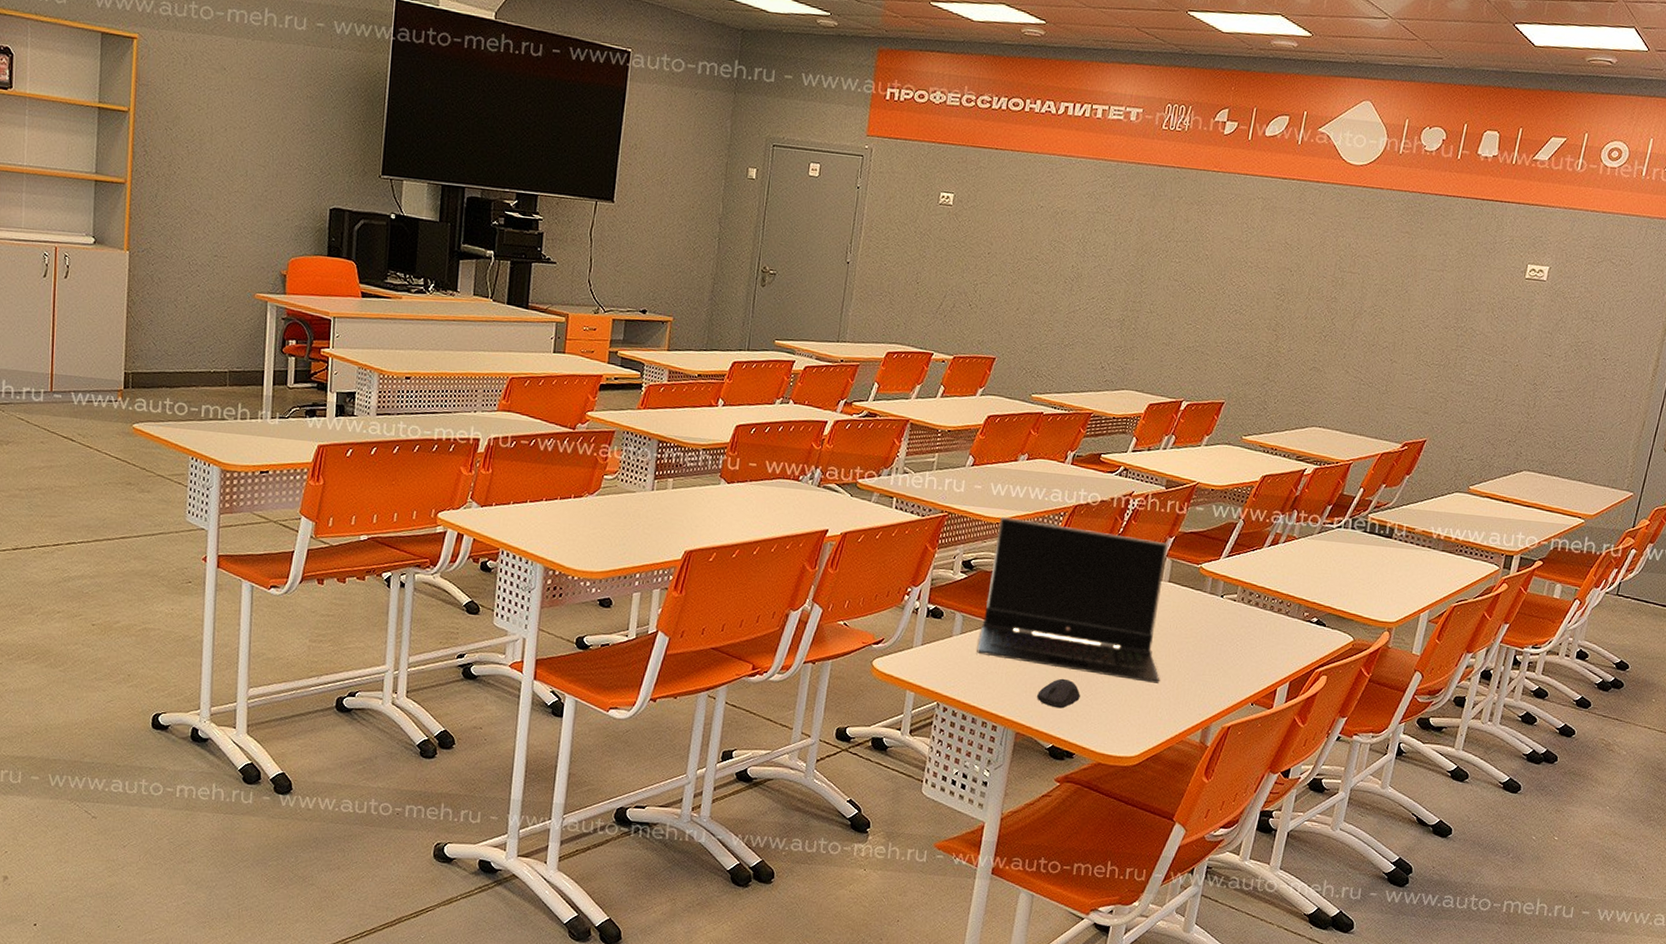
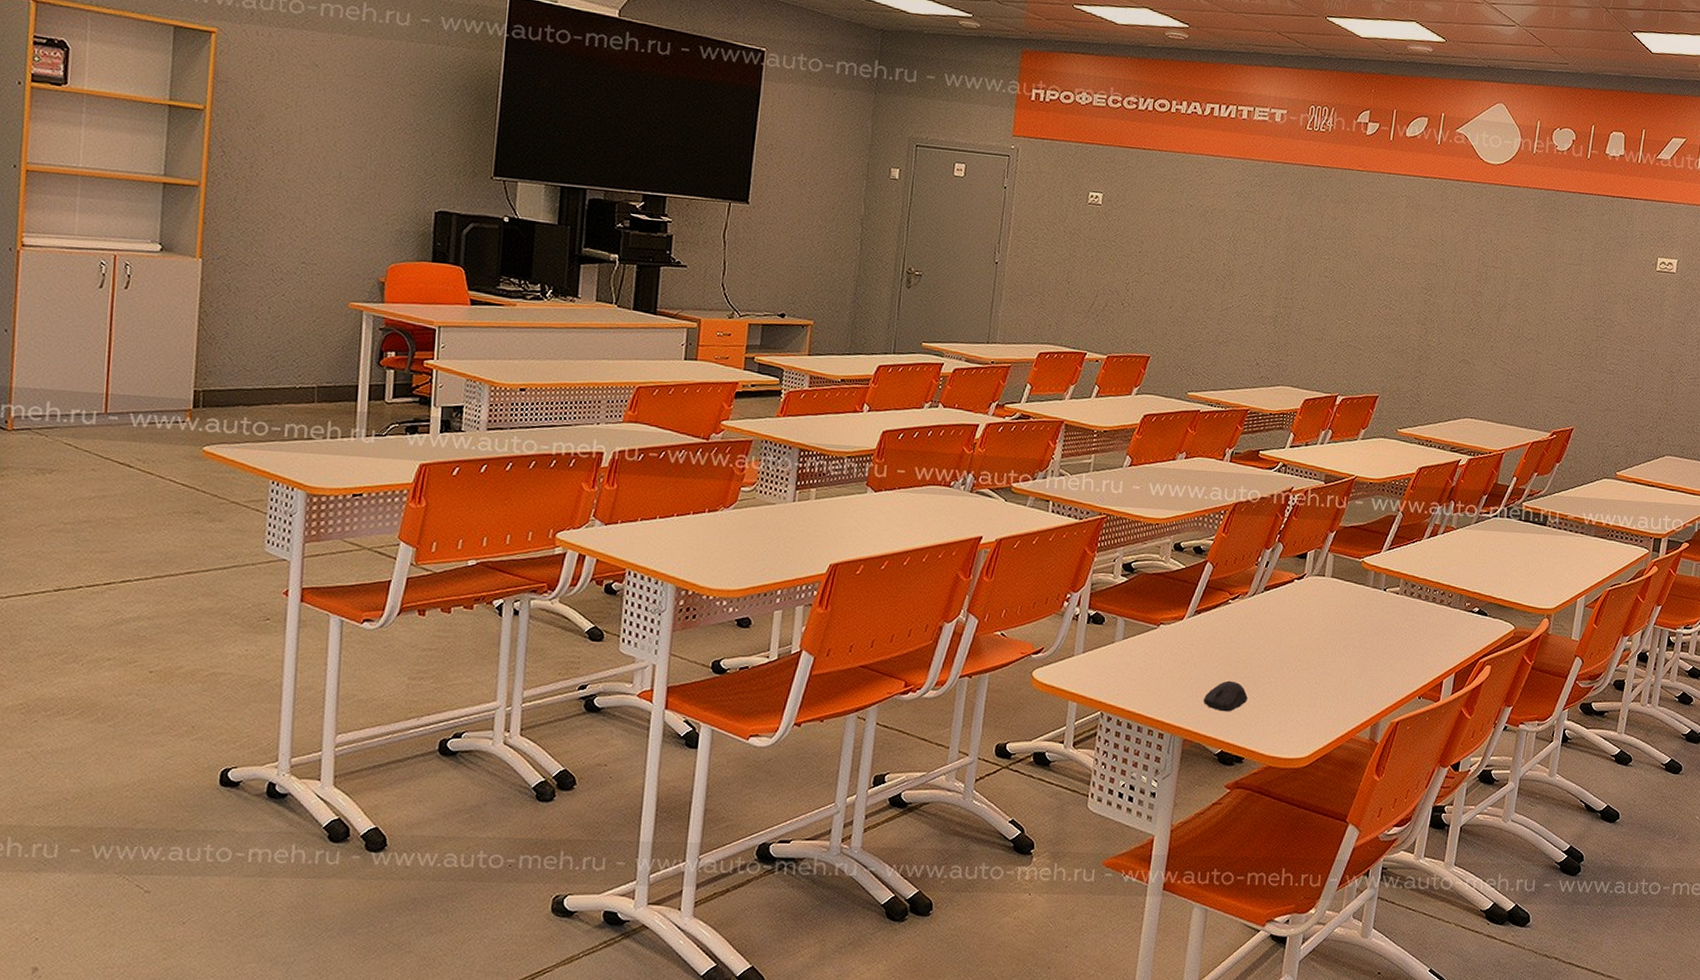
laptop computer: present [977,517,1168,683] -> none [1140,517,1329,681]

